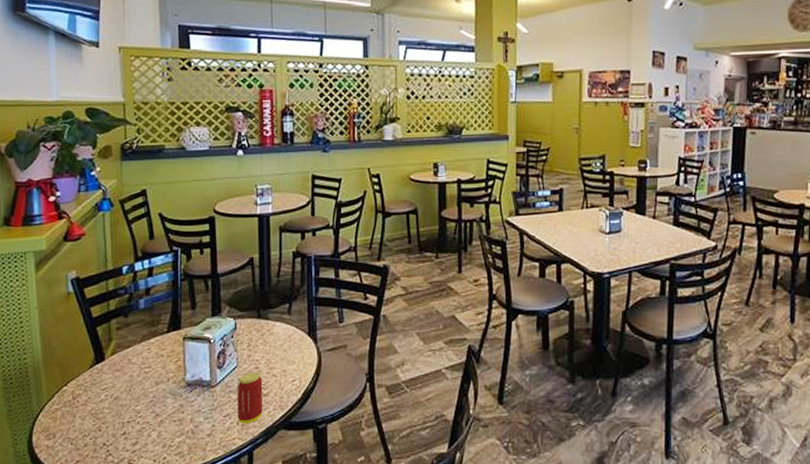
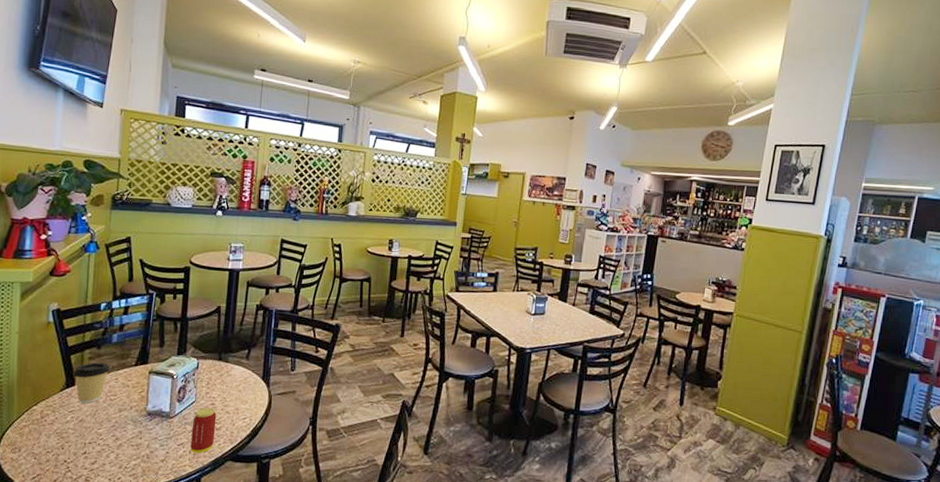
coffee cup: none [101,332,142,379] -> present [73,362,111,403]

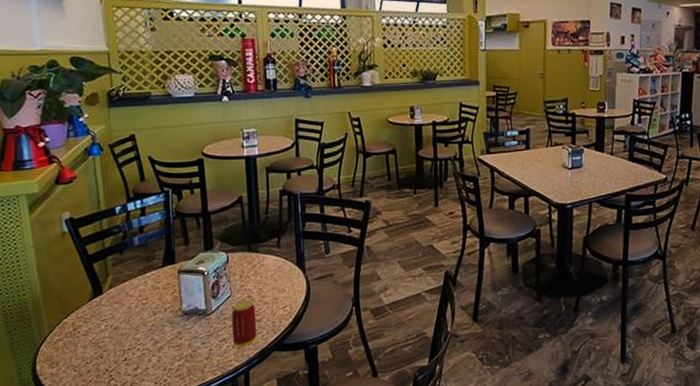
coffee cup: present [73,362,111,403] -> none [98,267,138,311]

